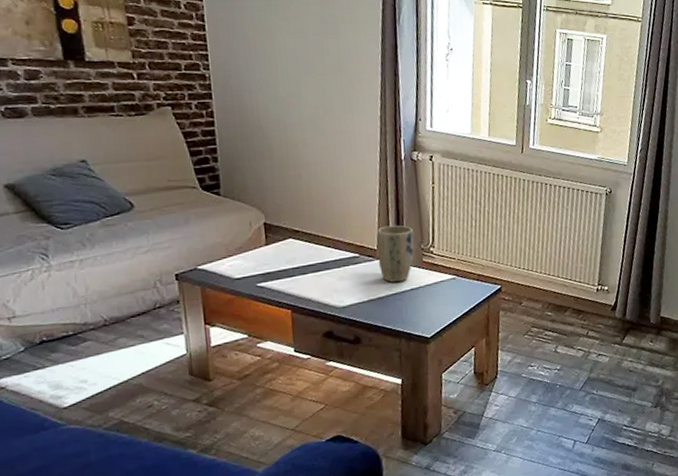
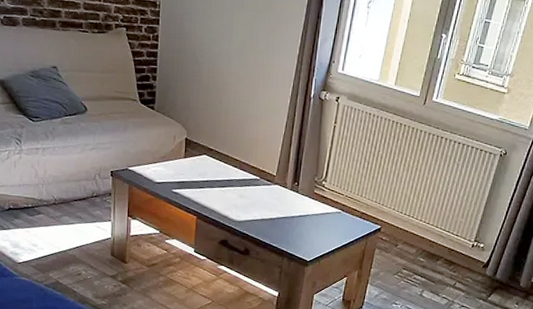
plant pot: present [376,225,414,282] -> none [275,156,311,207]

